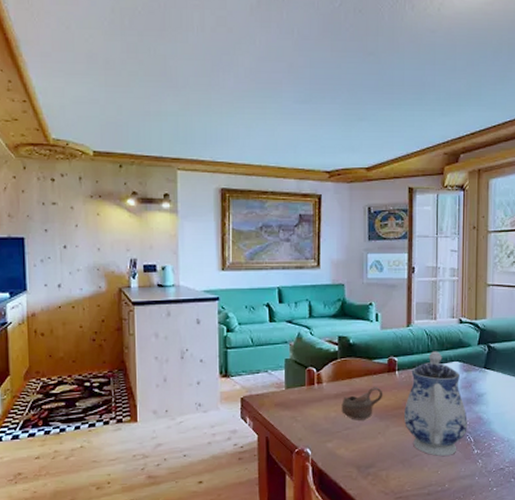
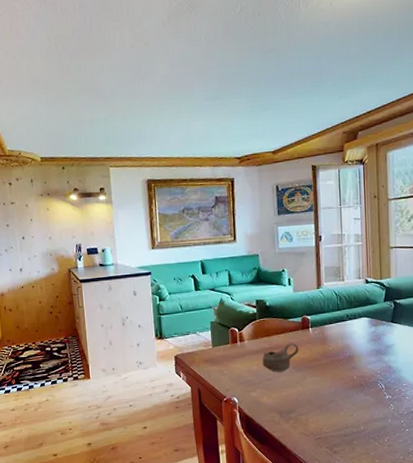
teapot: present [403,351,467,456] -> none [318,309,378,402]

